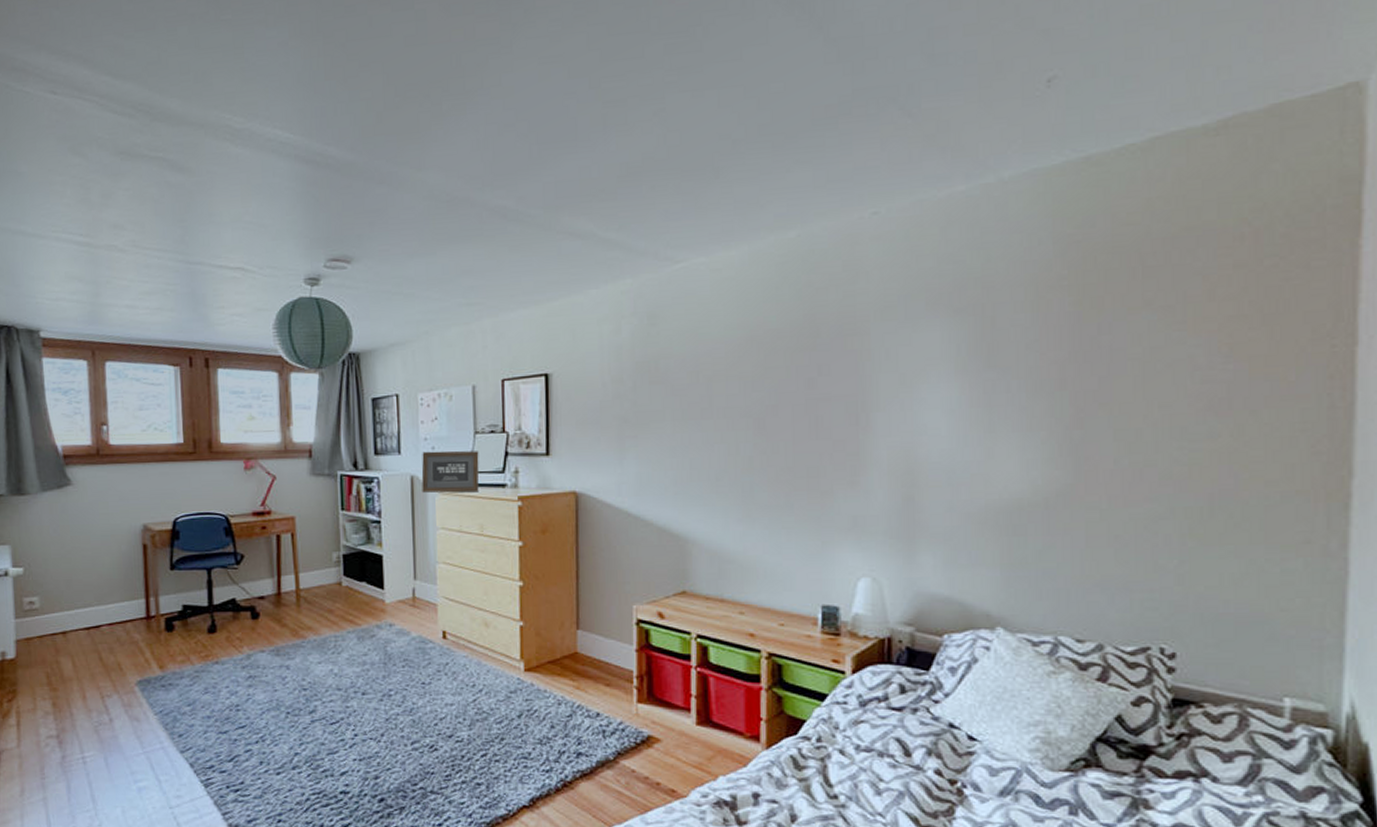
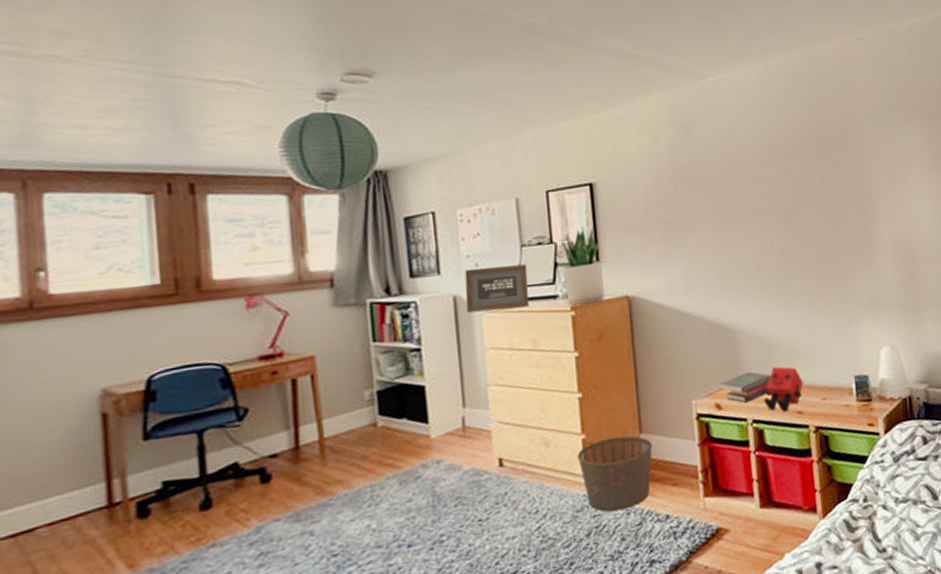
planter: none [512,418,553,496] -> present [560,226,605,305]
basket: none [514,629,589,700] -> present [577,436,653,512]
books: none [663,584,722,616] -> present [719,371,771,403]
toy robot: none [711,583,759,632] -> present [763,366,804,412]

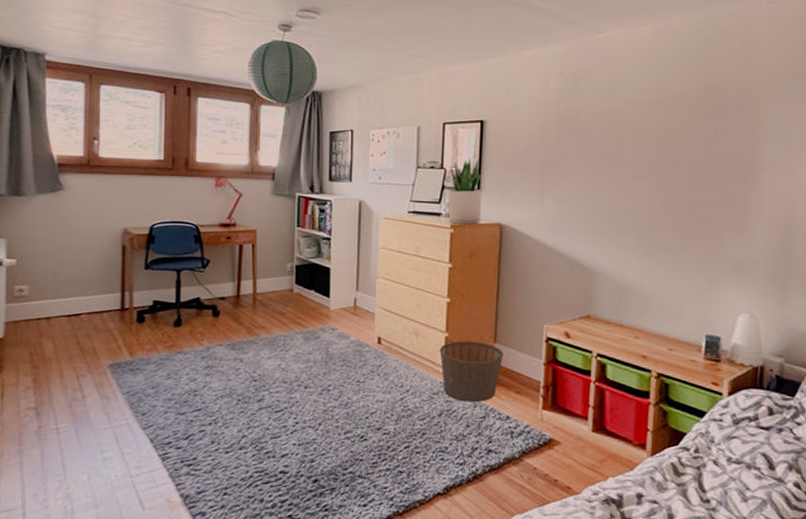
picture frame: present [464,264,529,313] -> none [368,181,419,219]
books: present [719,371,771,403] -> none [570,309,621,337]
toy robot: present [763,366,804,412] -> none [611,311,652,354]

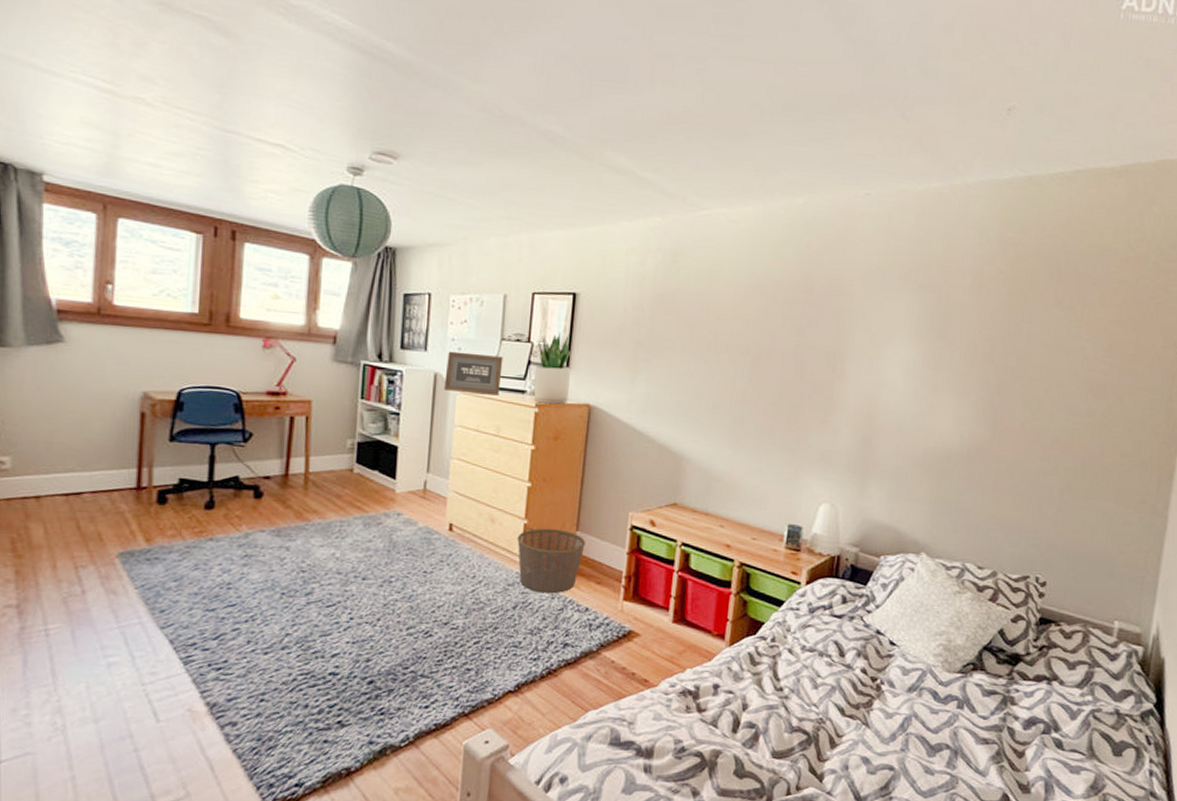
picture frame: none [368,181,419,219] -> present [444,351,503,396]

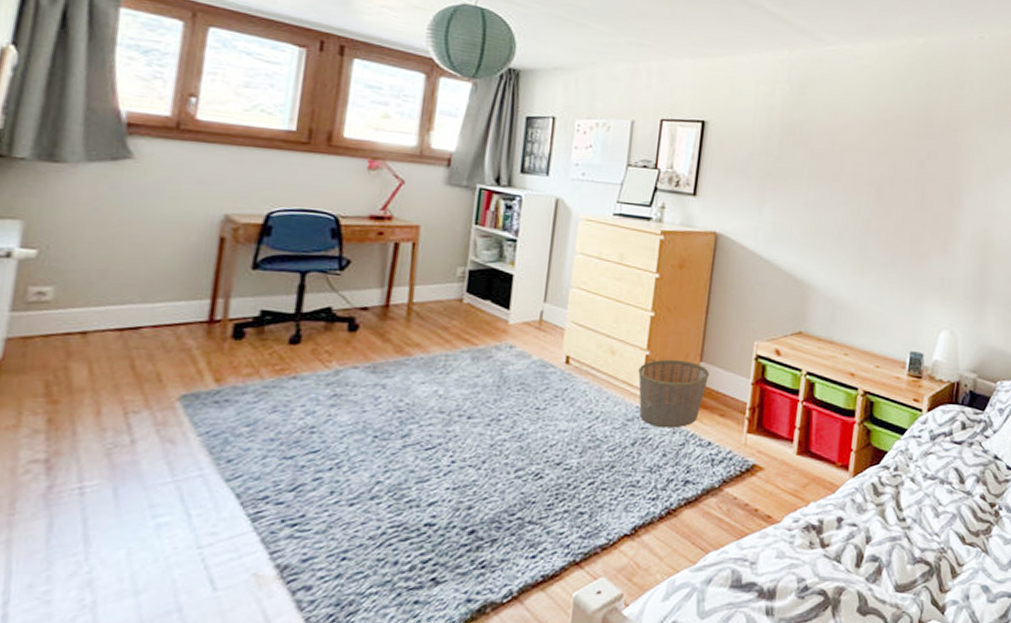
picture frame: present [444,351,503,396] -> none [565,176,629,222]
planter: present [533,333,573,404] -> none [659,160,701,232]

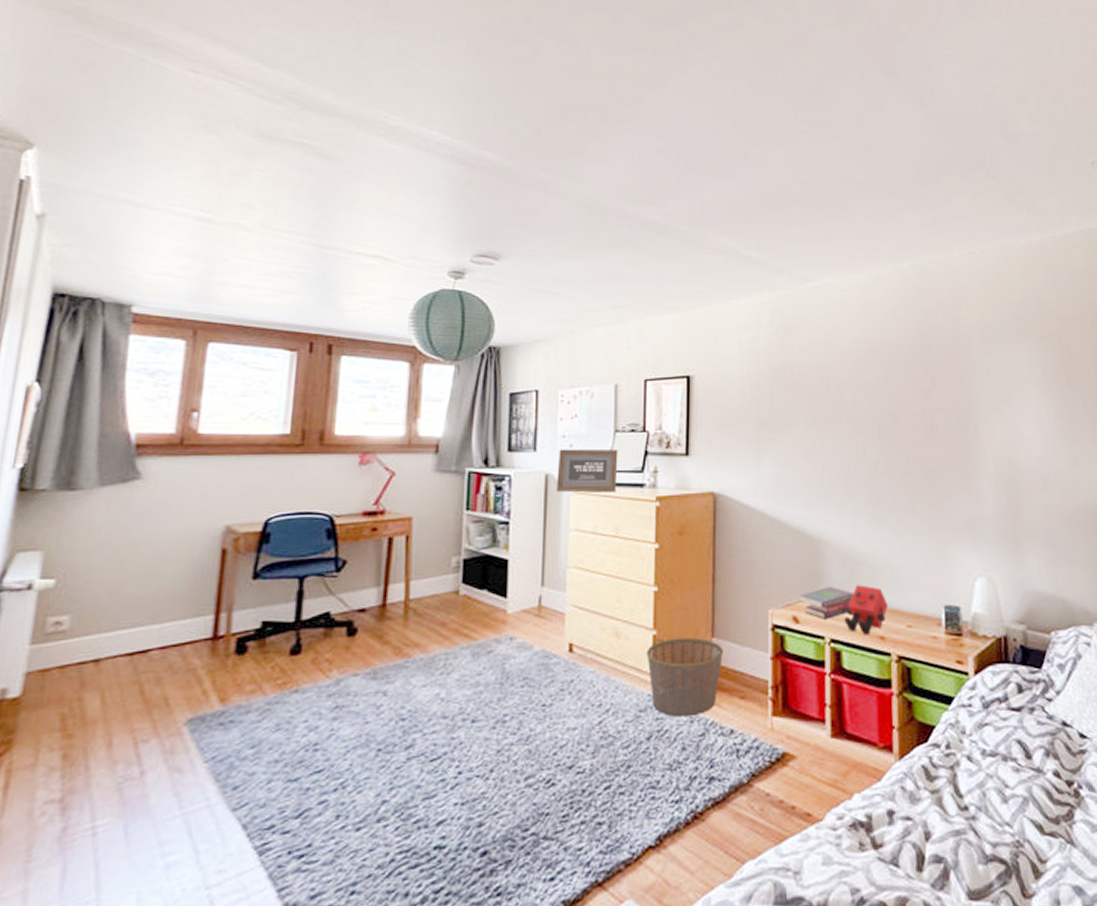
picture frame: none [565,176,629,222] -> present [556,448,618,493]
books: none [782,326,832,354] -> present [798,586,853,619]
toy robot: none [821,327,861,371] -> present [844,585,888,635]

